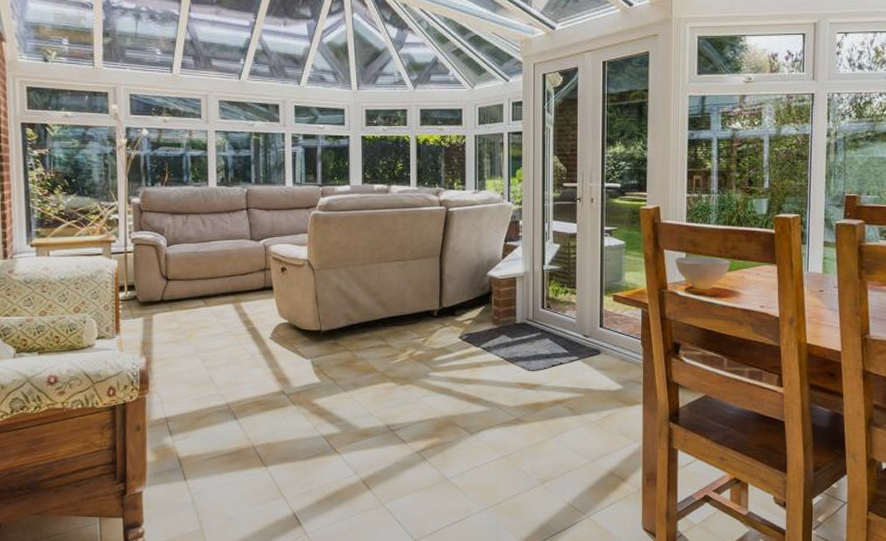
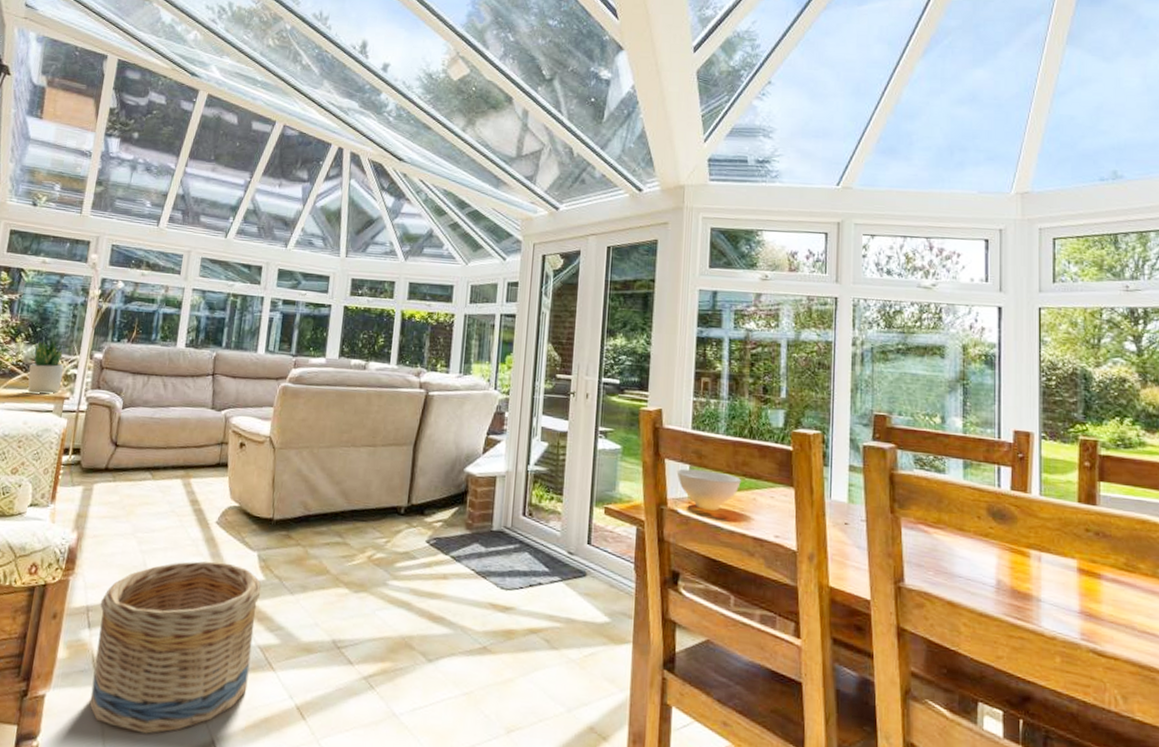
planter: none [70,187,106,239] -> present [28,337,65,394]
basket: none [177,371,317,513] -> present [89,561,261,734]

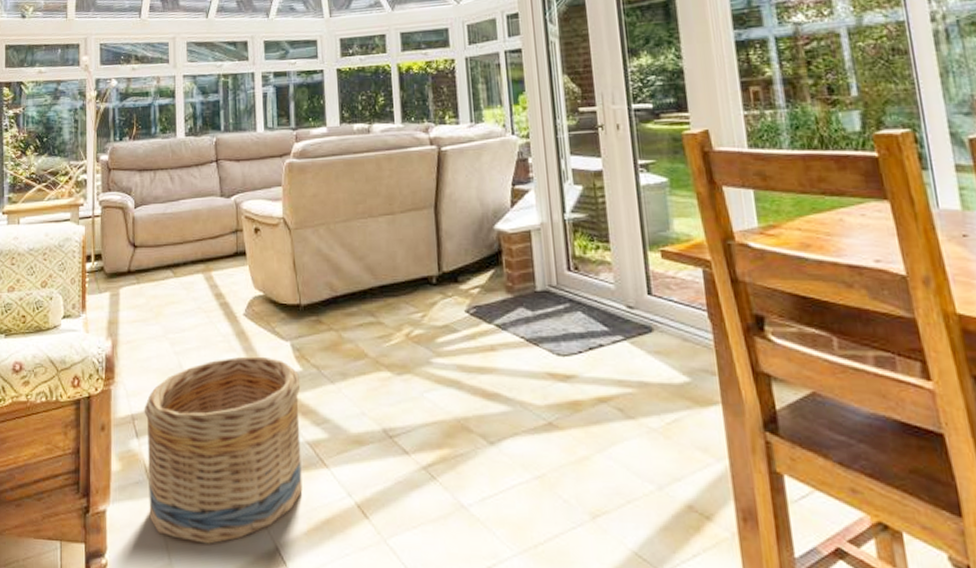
planter: present [28,337,65,394] -> none [41,145,74,204]
bowl: present [676,468,742,511] -> none [739,193,822,239]

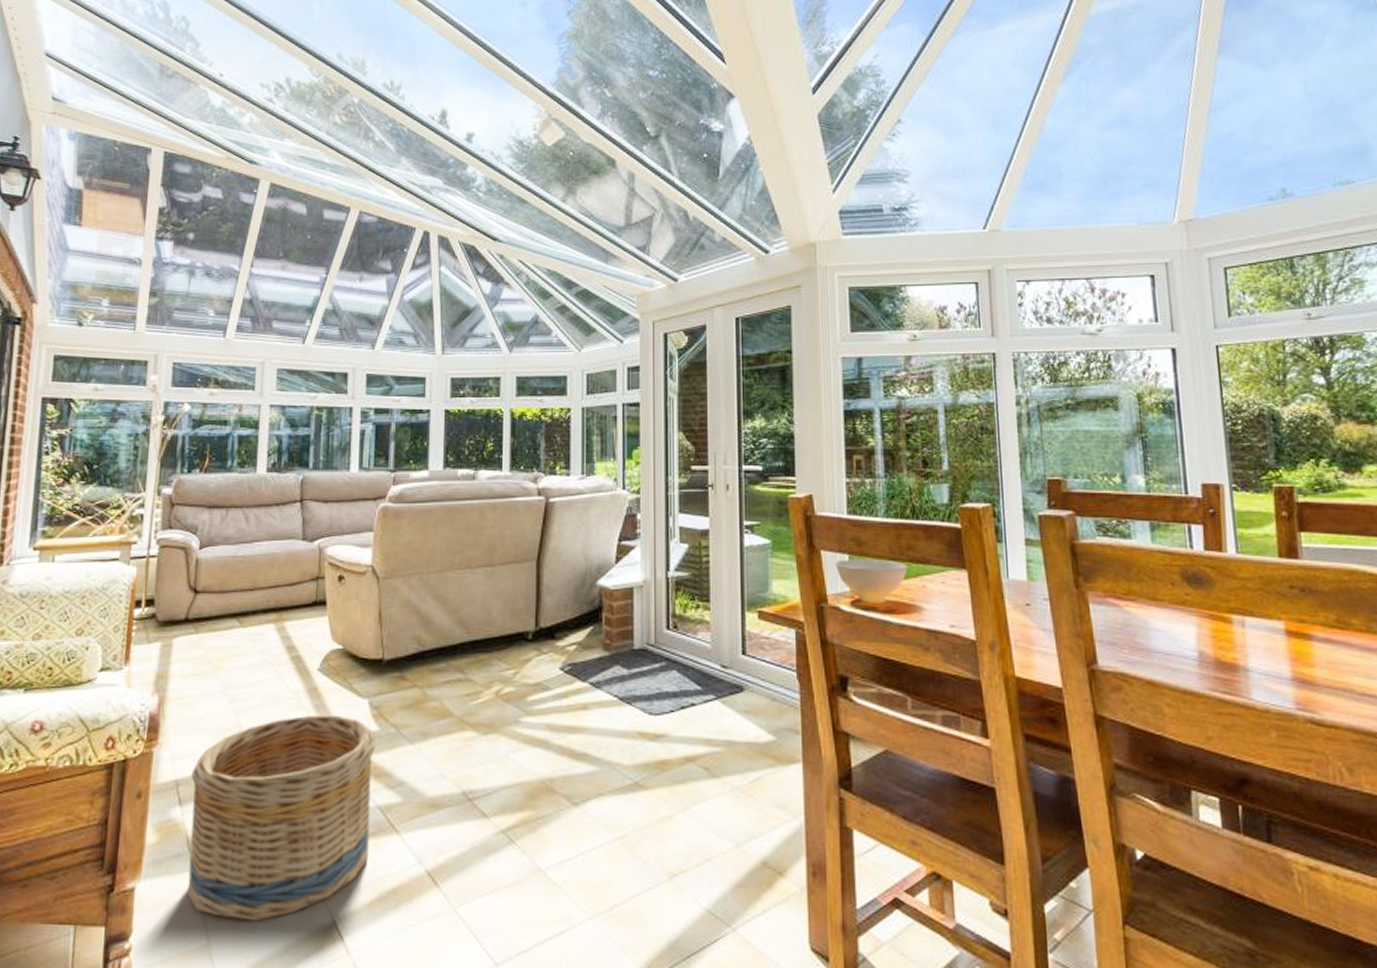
bowl: none [739,193,822,239] -> present [835,559,909,603]

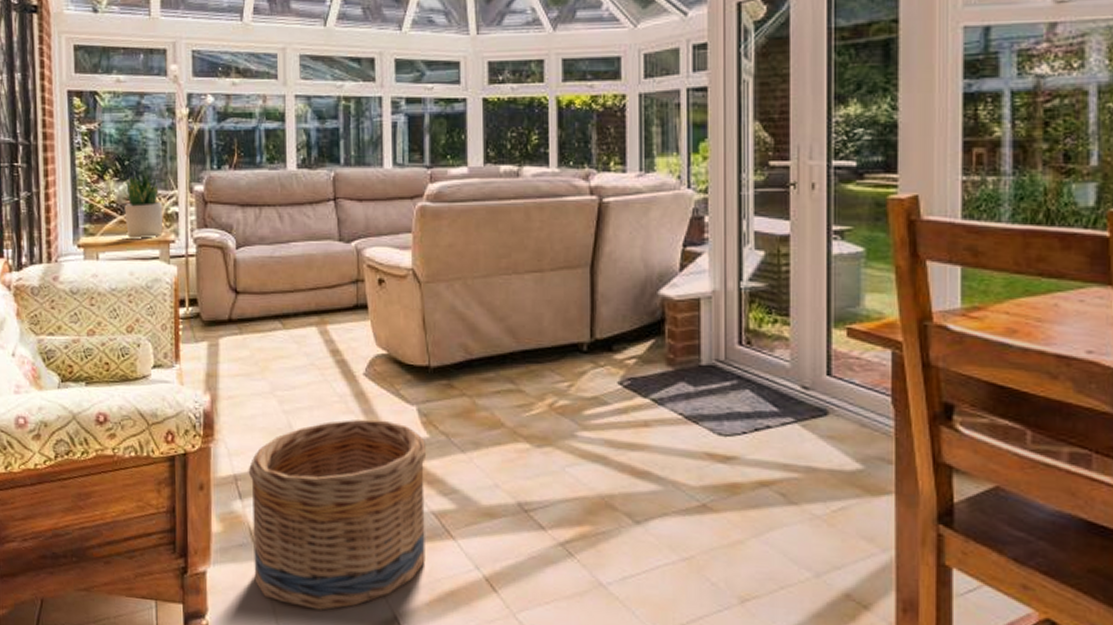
planter: none [87,474,128,540] -> present [122,171,164,239]
bowl: present [835,559,909,603] -> none [943,271,1037,323]

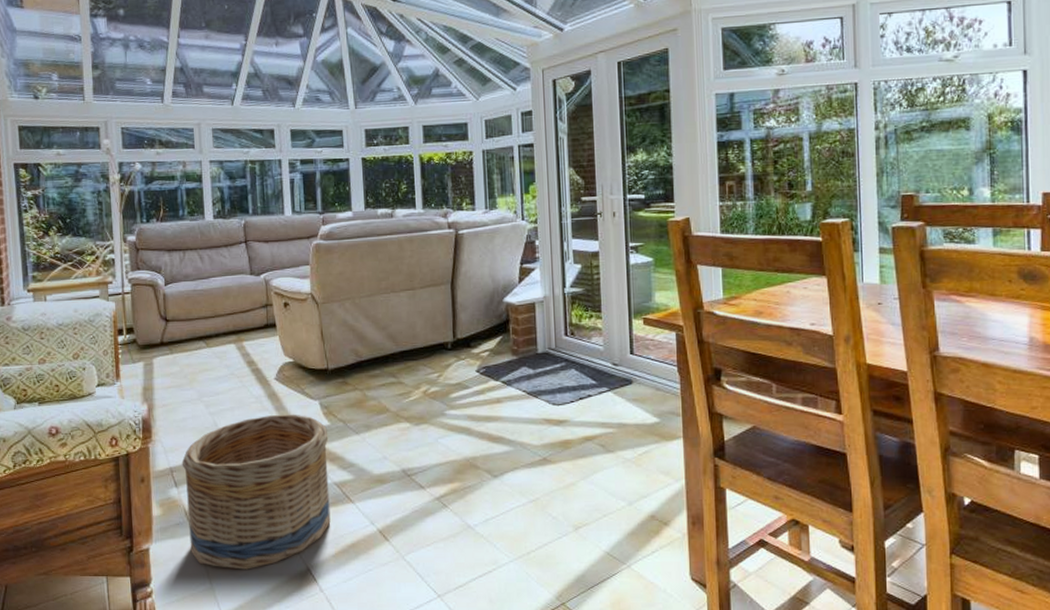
planter: present [122,171,164,239] -> none [65,226,102,282]

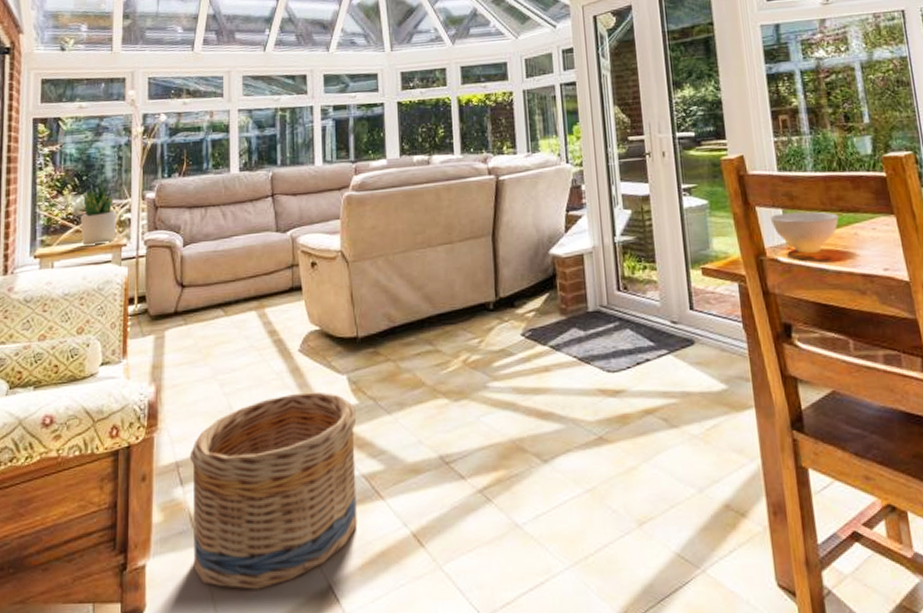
planter: none [65,226,102,282] -> present [79,183,117,246]
bowl: none [709,271,775,308] -> present [770,211,840,253]

